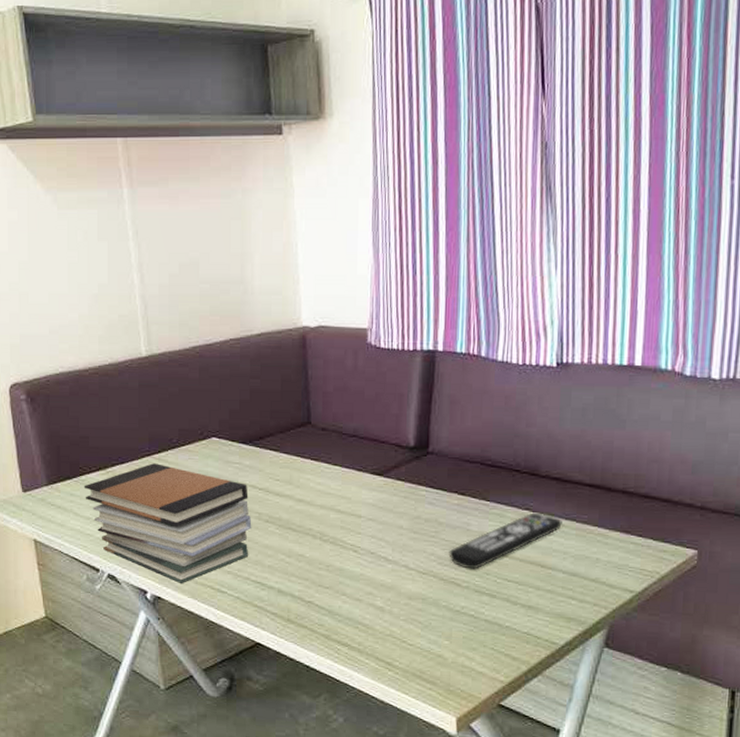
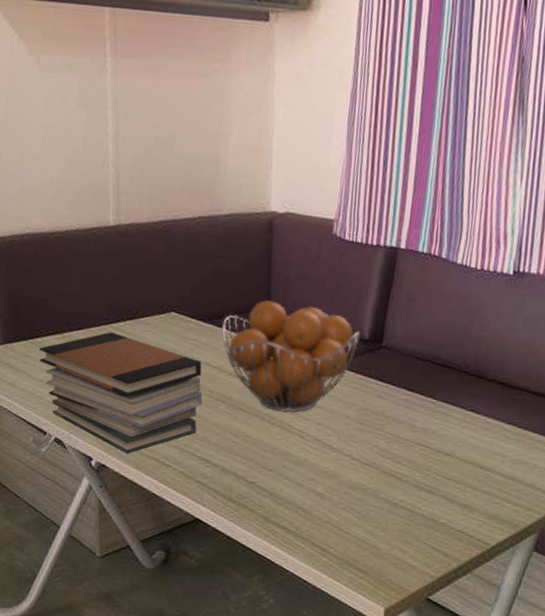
fruit basket: none [264,417,405,528] -> present [221,300,360,413]
remote control: present [448,512,562,569] -> none [392,414,505,465]

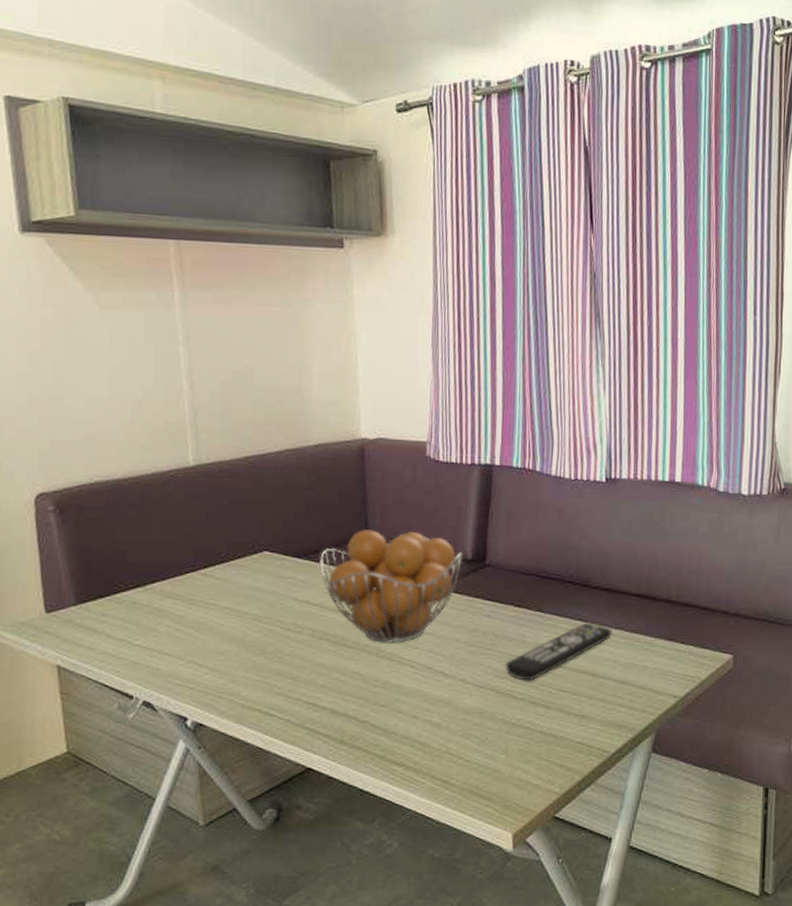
book stack: present [38,332,203,454] -> none [118,579,305,709]
remote control: none [392,414,505,465] -> present [505,623,612,681]

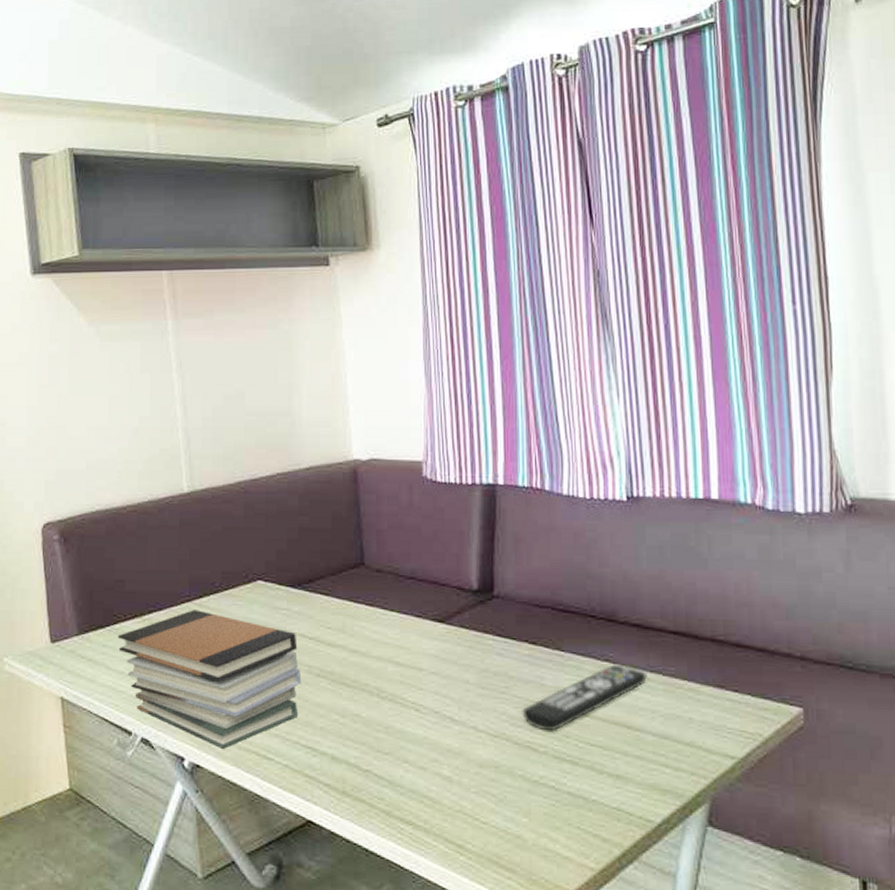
book stack: none [118,579,305,709] -> present [117,610,302,750]
fruit basket: present [319,530,462,643] -> none [314,557,467,683]

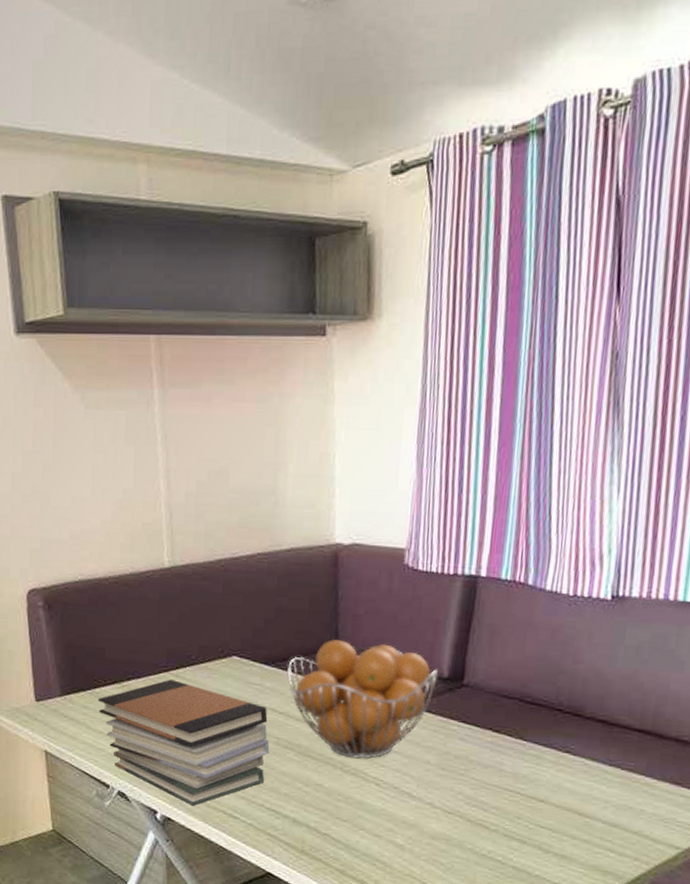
fruit basket: none [314,557,467,683] -> present [287,640,438,760]
remote control: present [522,664,647,731] -> none [478,756,606,812]

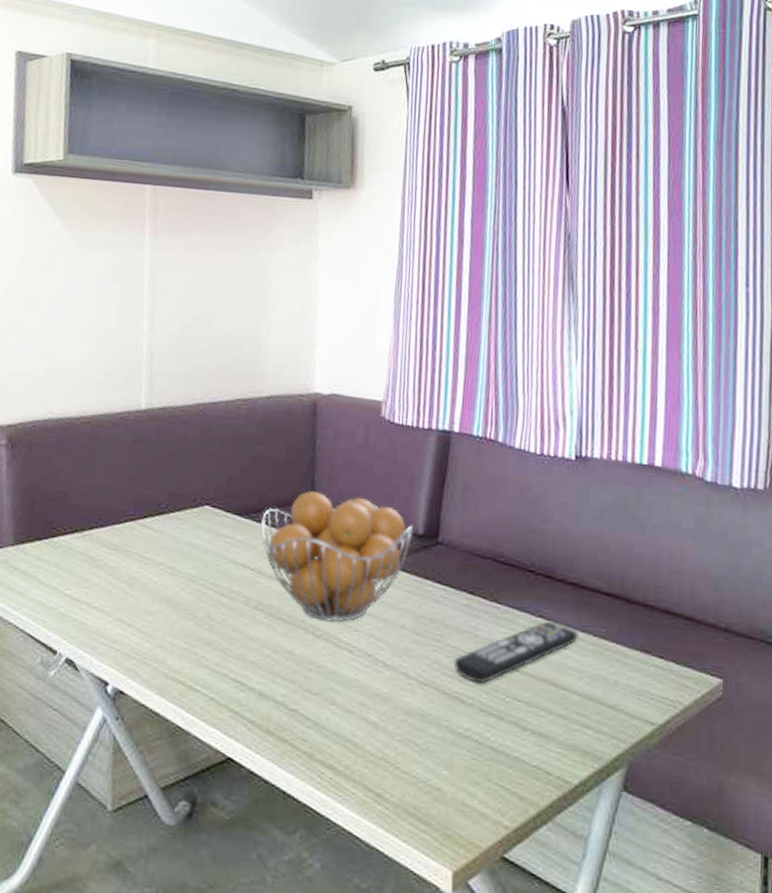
book stack: present [97,679,270,807] -> none [53,529,238,677]
remote control: none [478,756,606,812] -> present [453,621,578,684]

